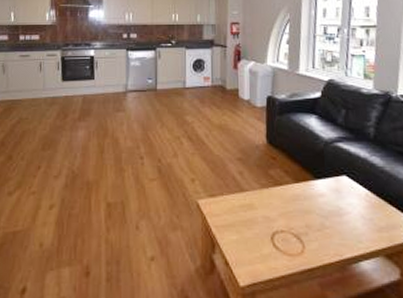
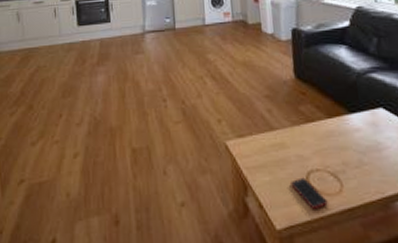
cell phone: none [256,237,290,269] -> present [291,177,328,210]

